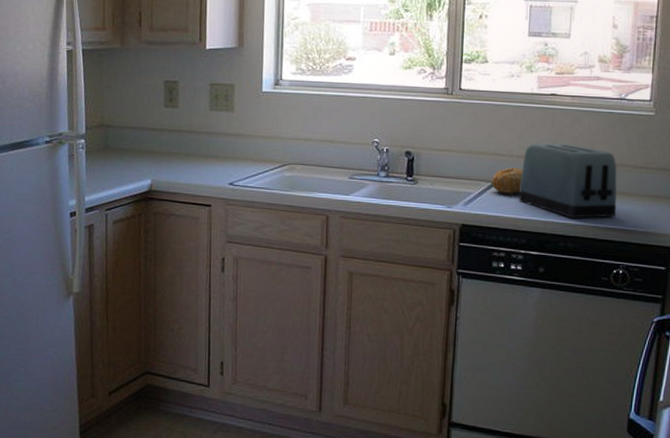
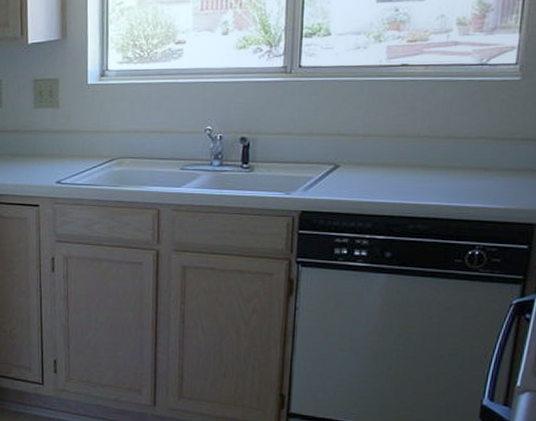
fruit: present [492,167,523,194] -> none [334,147,369,176]
toaster: present [518,142,617,219] -> none [363,117,476,198]

